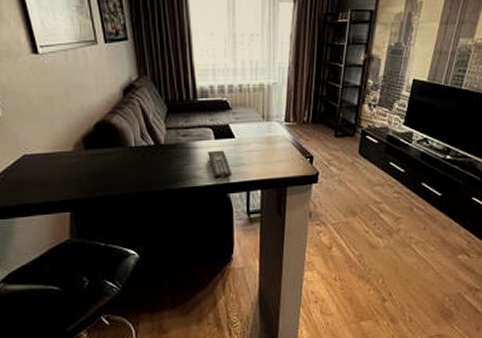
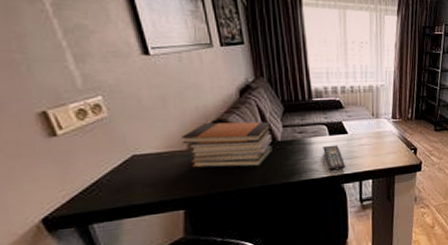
book stack: none [67,123,155,171] -> present [181,121,272,168]

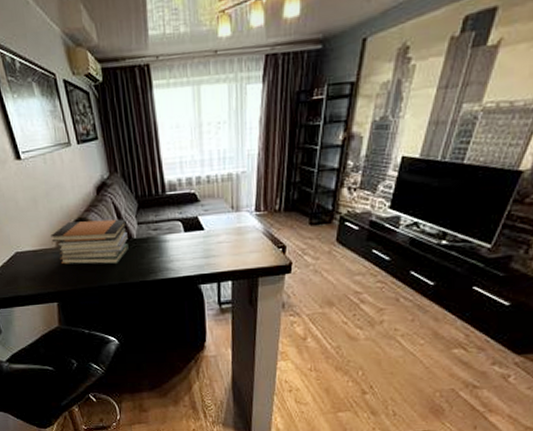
remote control: present [323,145,346,171] -> none [178,242,203,270]

